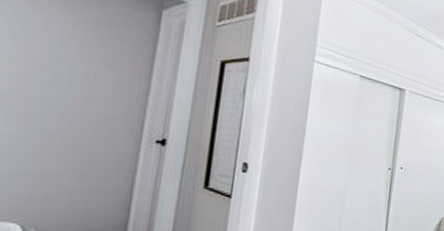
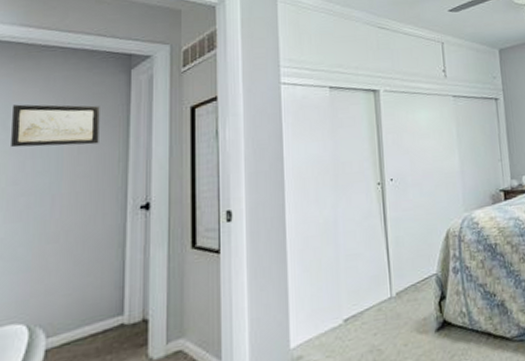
wall art: none [18,12,124,73] -> present [11,104,100,148]

